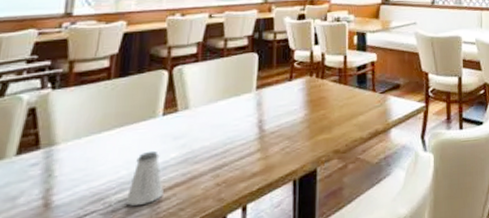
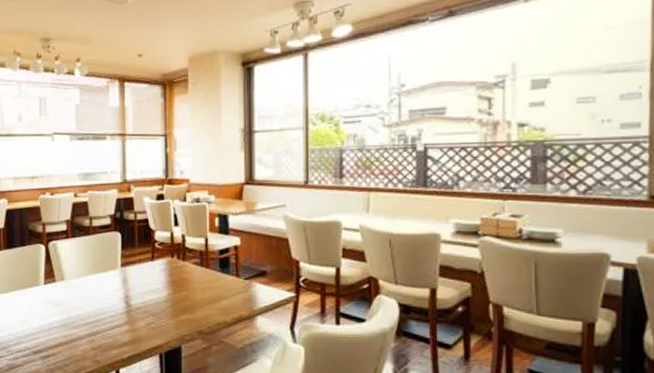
saltshaker: present [125,150,164,206] -> none [23,313,51,357]

